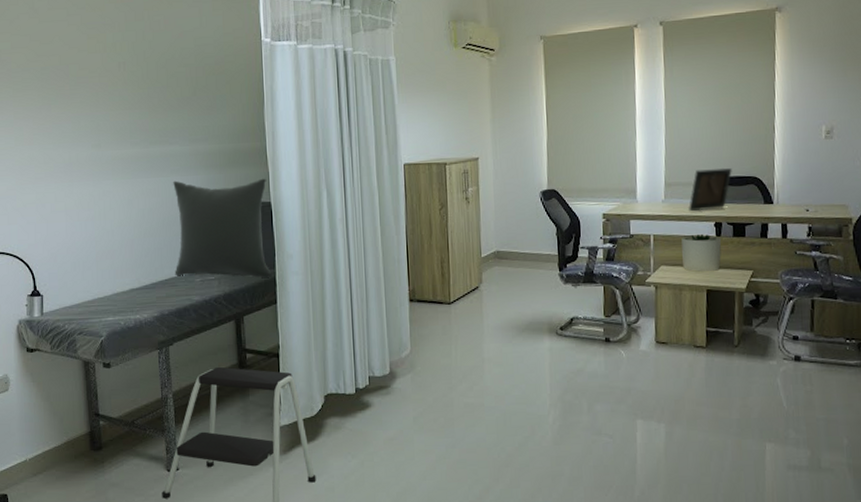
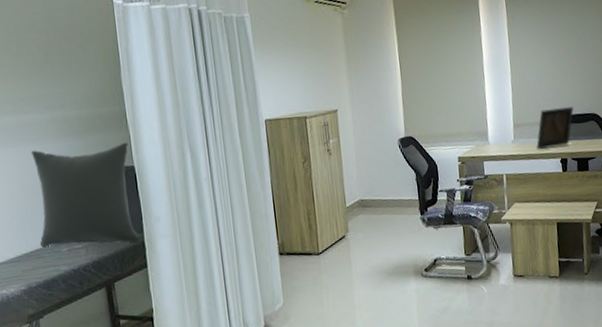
planter: present [681,233,722,273] -> none [531,170,568,207]

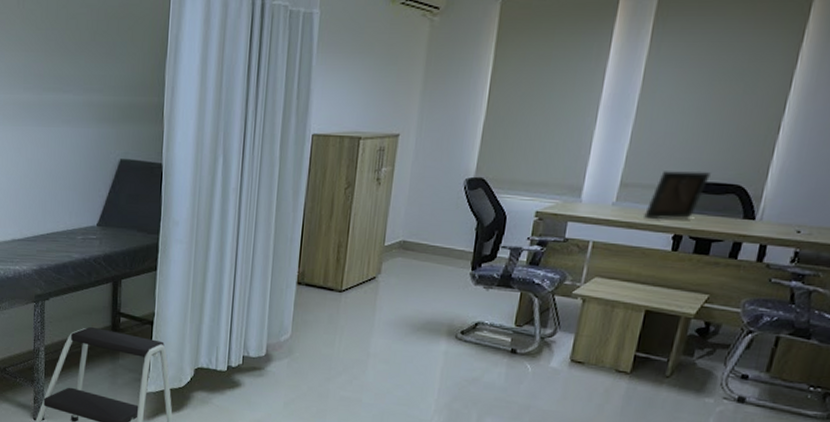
pillow: present [31,142,140,247] -> none [58,132,161,242]

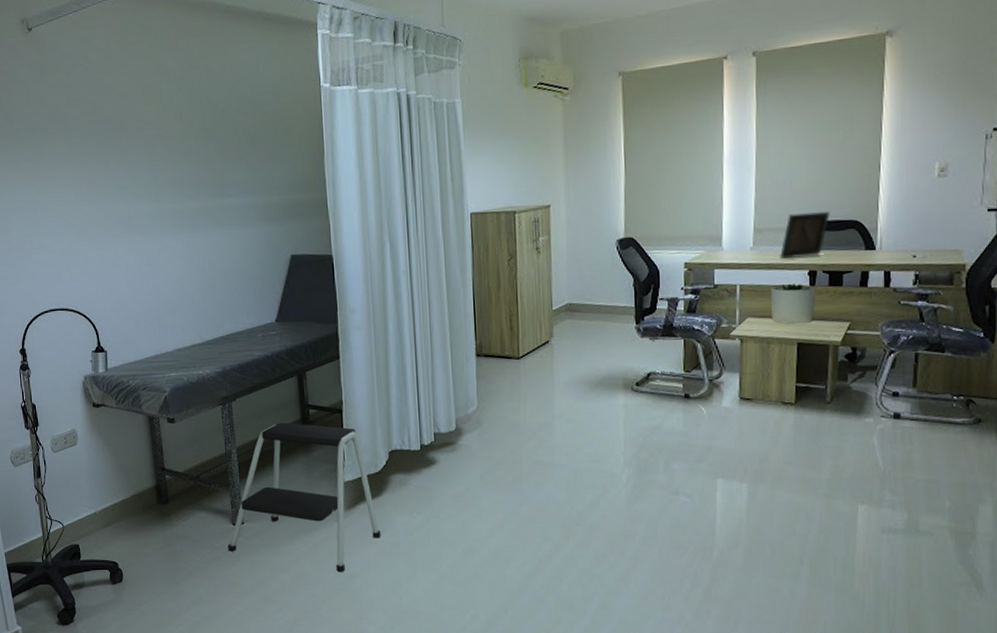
planter: none [622,245,678,291] -> present [770,283,816,325]

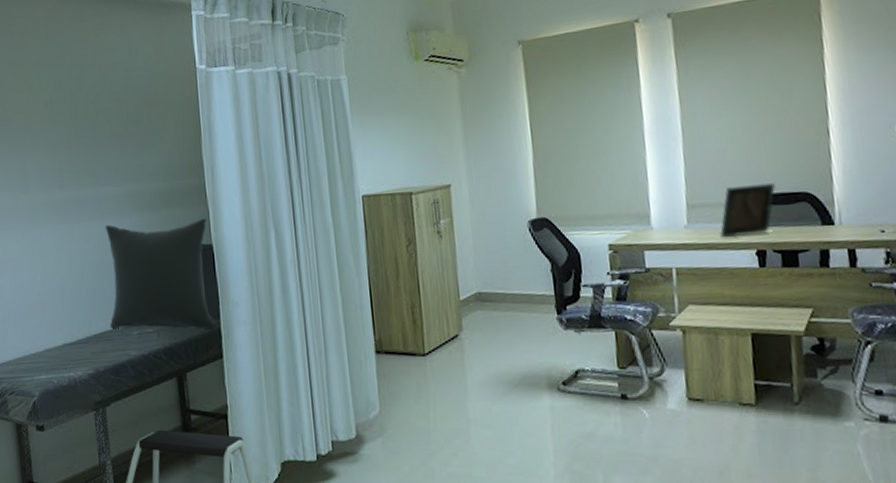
pillow: none [233,230,334,333] -> present [105,218,216,329]
planter: present [770,283,816,325] -> none [713,264,769,313]

